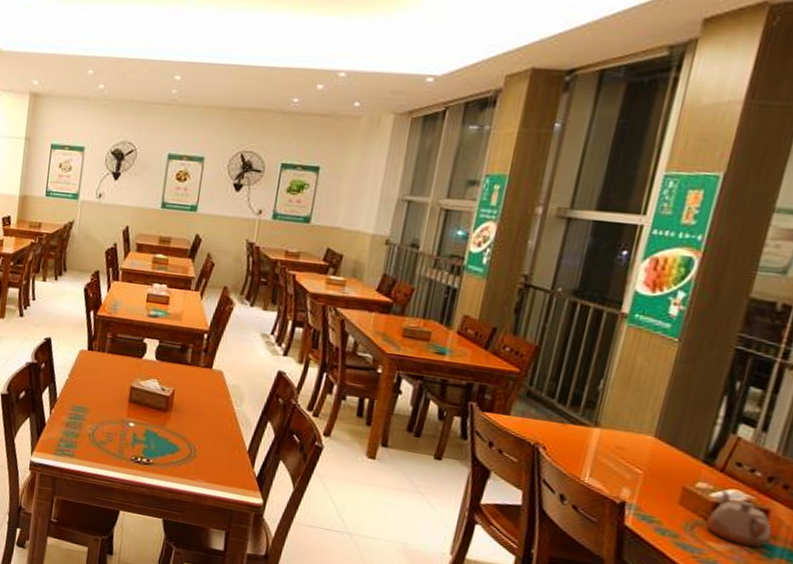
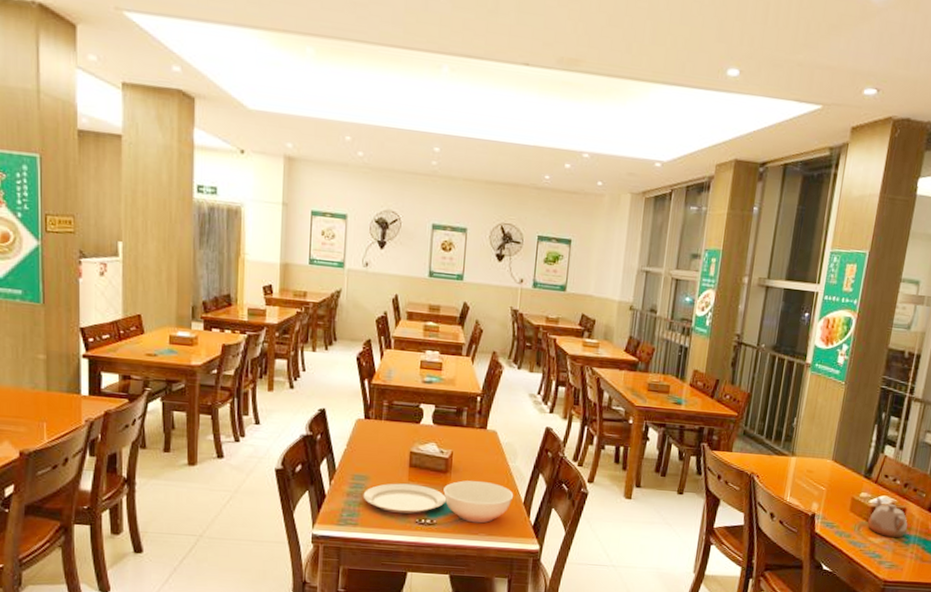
plate: none [81,417,165,451] -> present [363,483,447,514]
bowl: none [162,421,238,469] -> present [443,480,514,524]

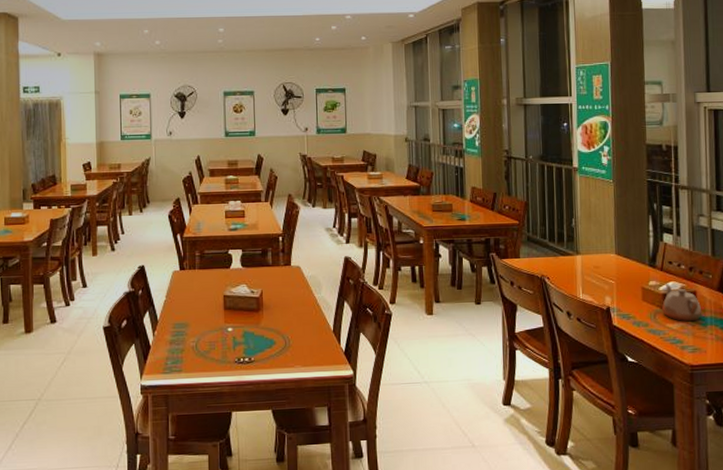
plate: present [363,483,447,514] -> none [184,325,262,355]
bowl: present [443,480,514,524] -> none [258,315,323,356]

